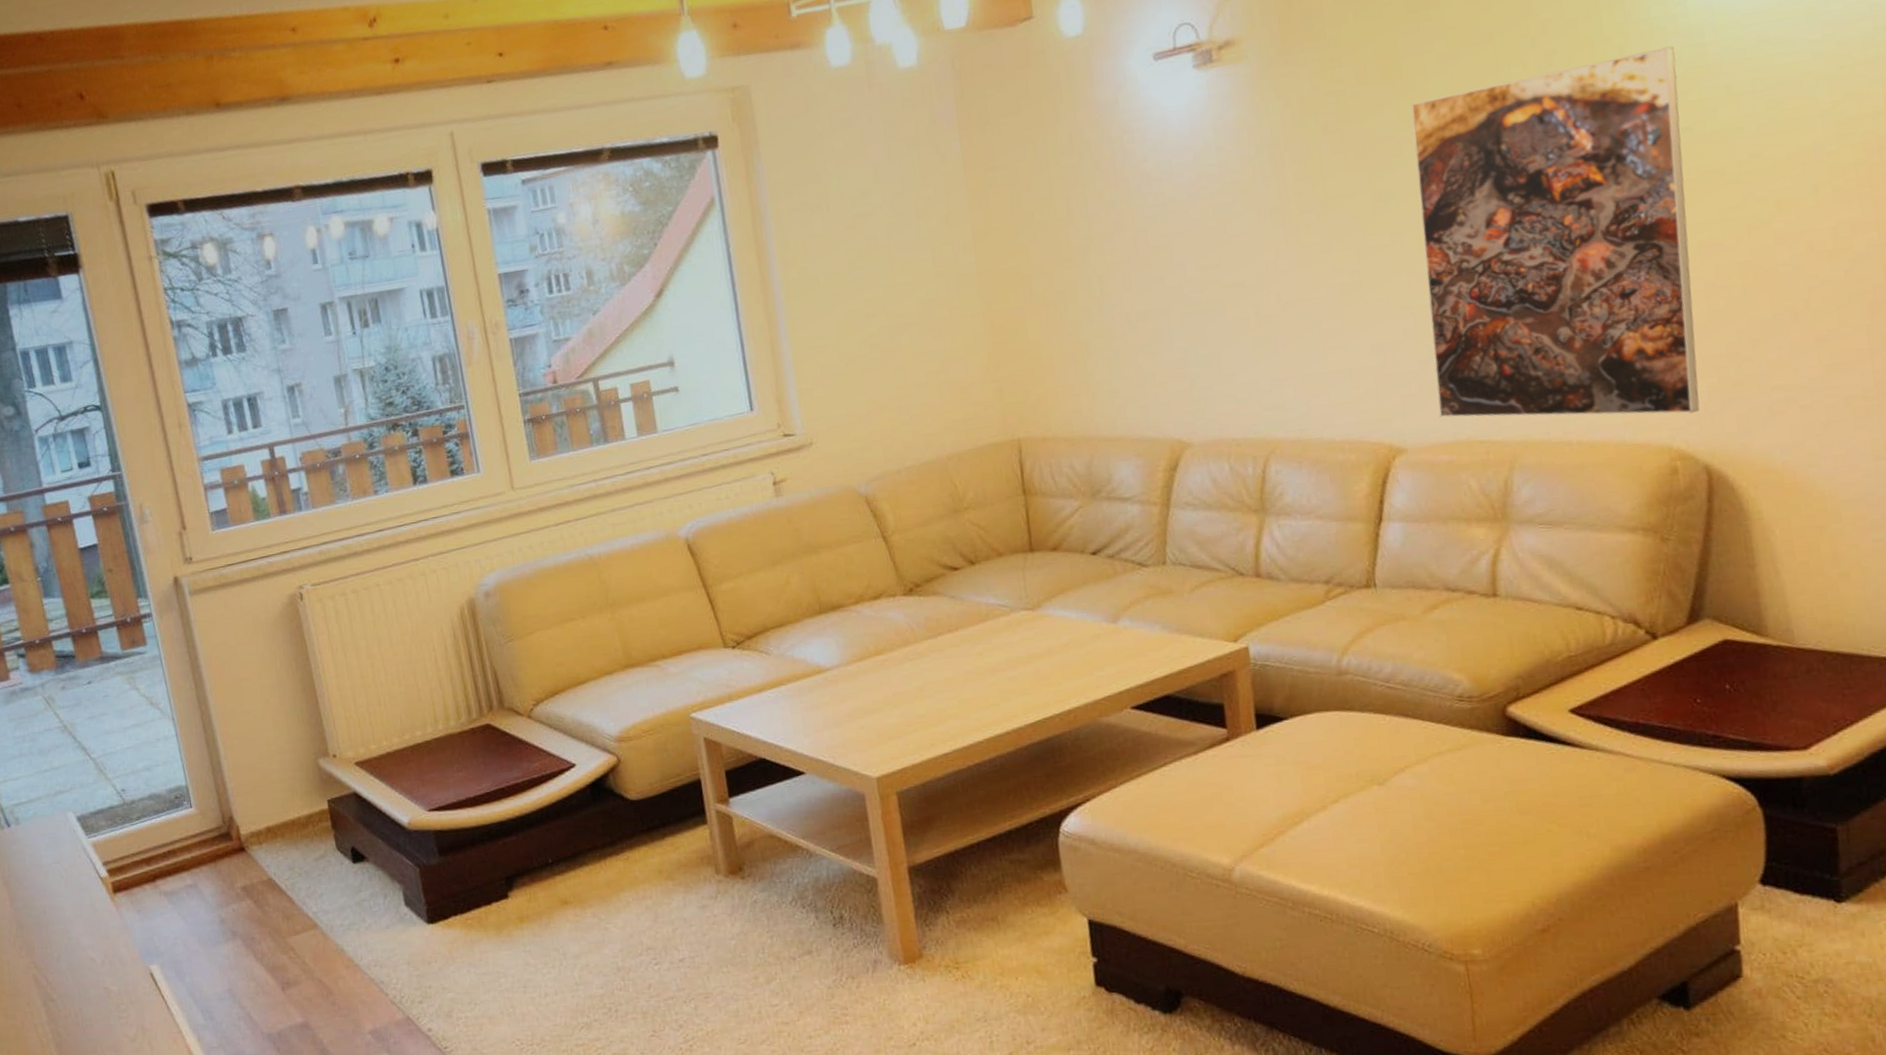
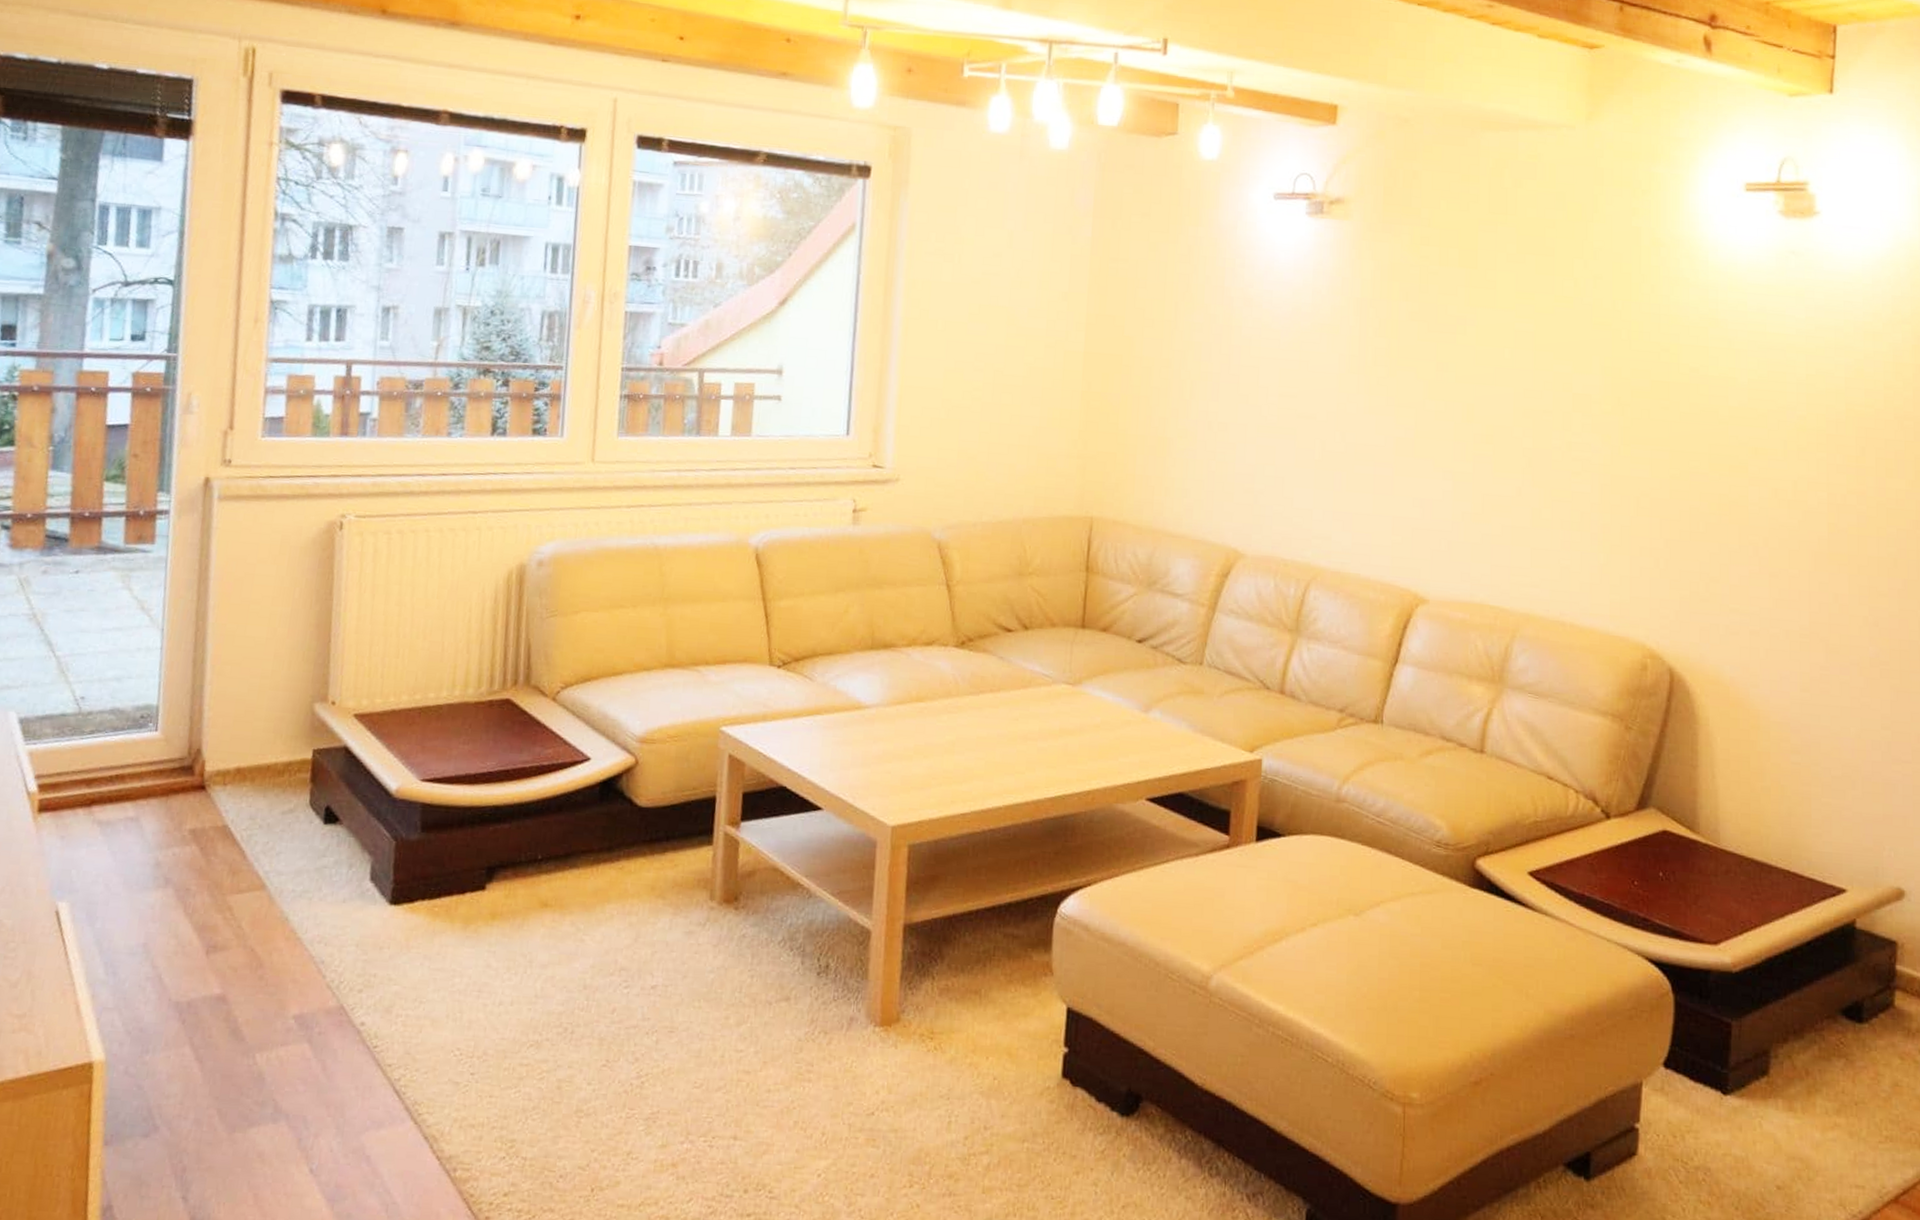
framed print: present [1410,46,1700,418] -> none [1460,291,1693,618]

